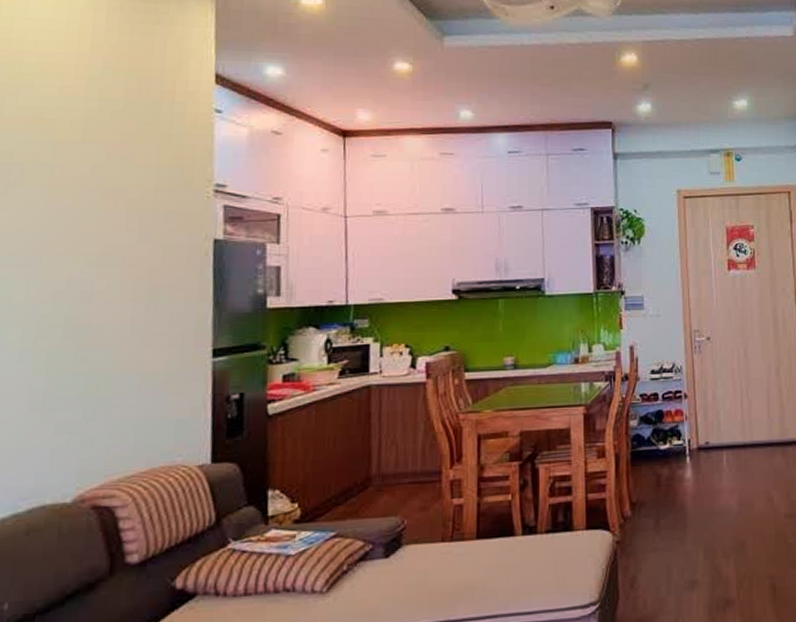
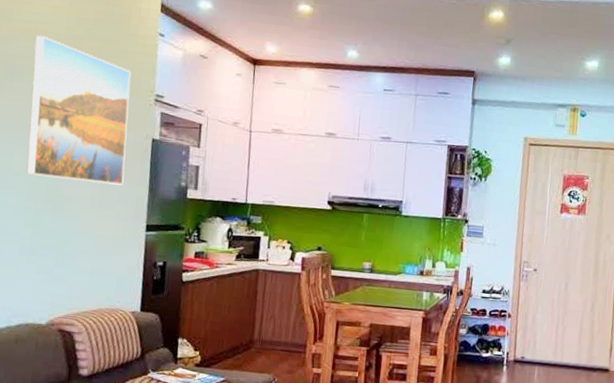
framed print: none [33,124,180,305] -> present [26,35,131,186]

